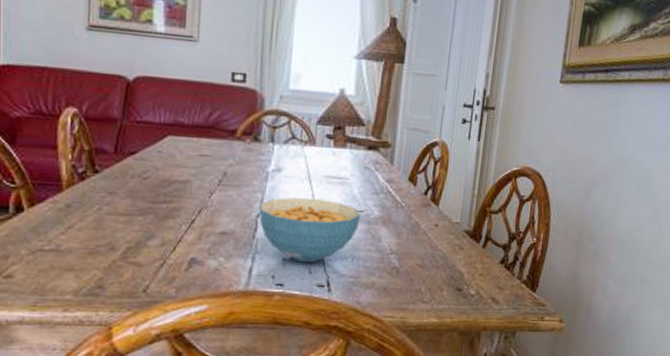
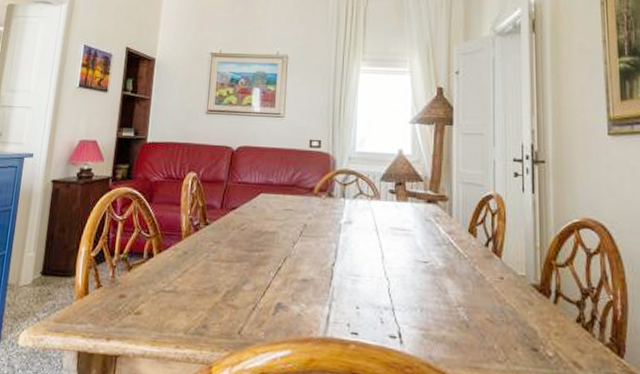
cereal bowl: present [259,197,361,263] -> none [334,248,426,313]

